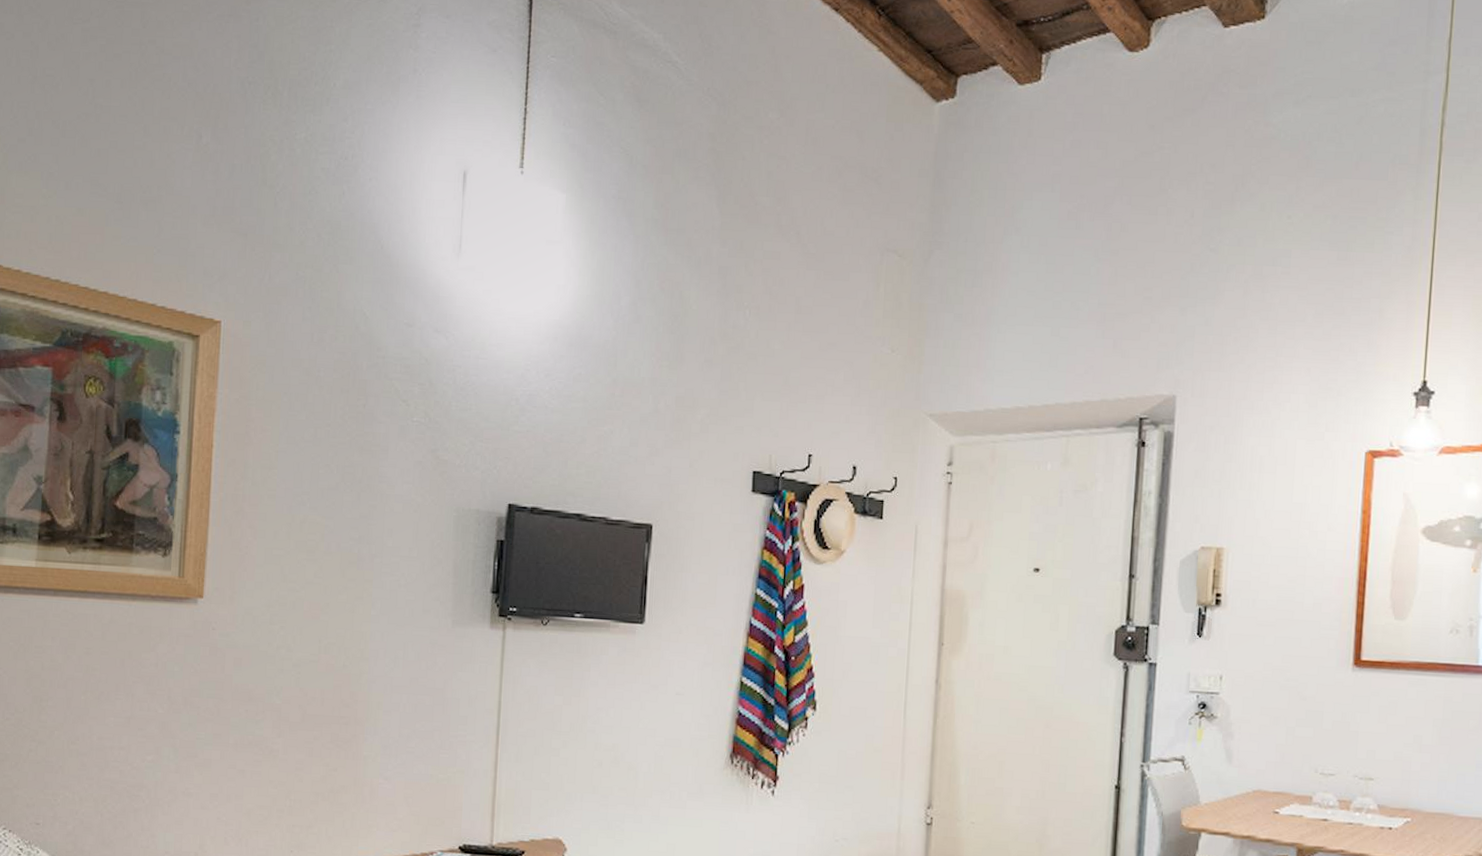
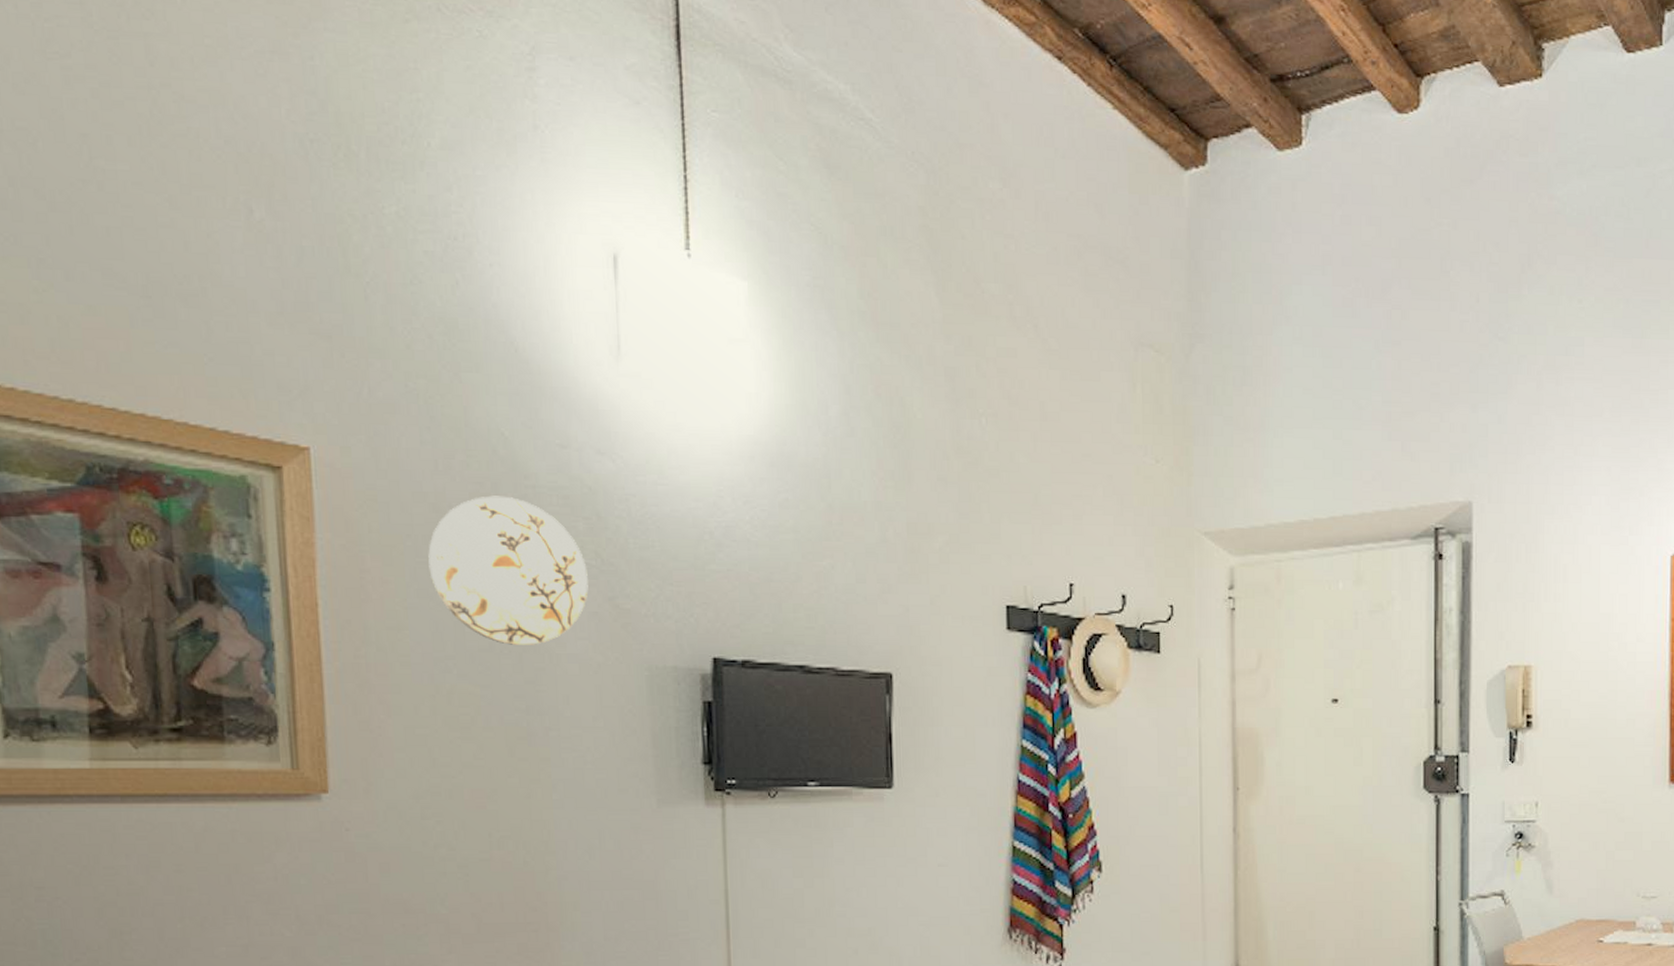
decorative plate: none [298,363,418,486] -> present [428,495,589,645]

